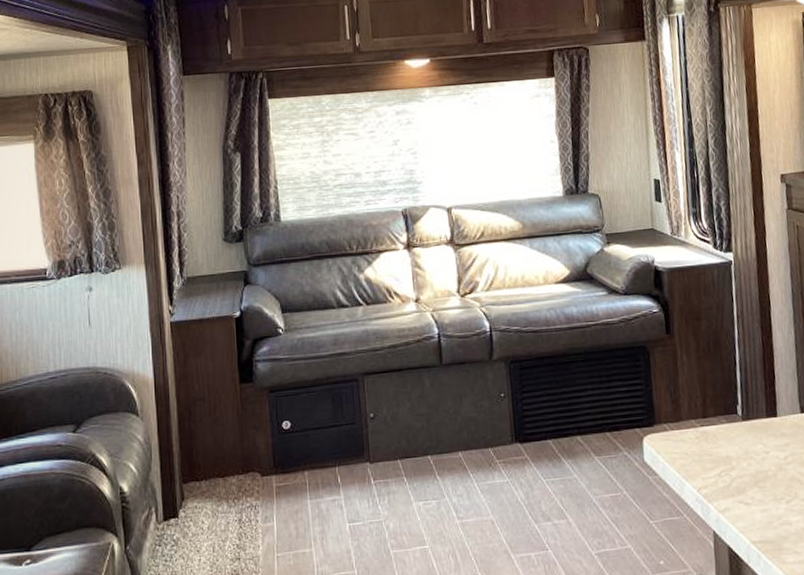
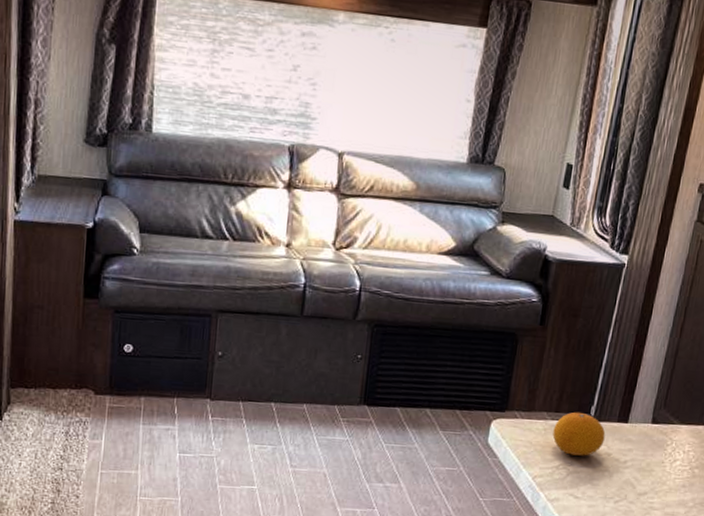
fruit: none [705,413,759,460] -> present [552,412,606,456]

